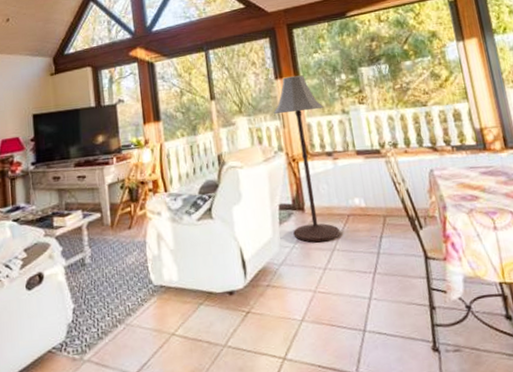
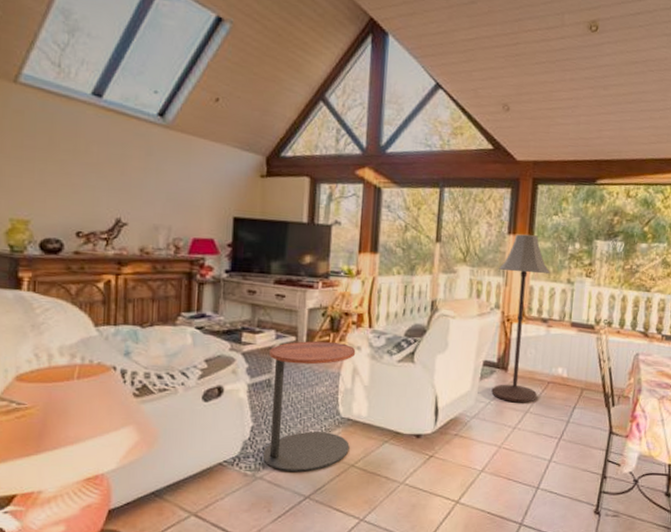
side table: none [79,211,167,350] -> present [262,341,356,472]

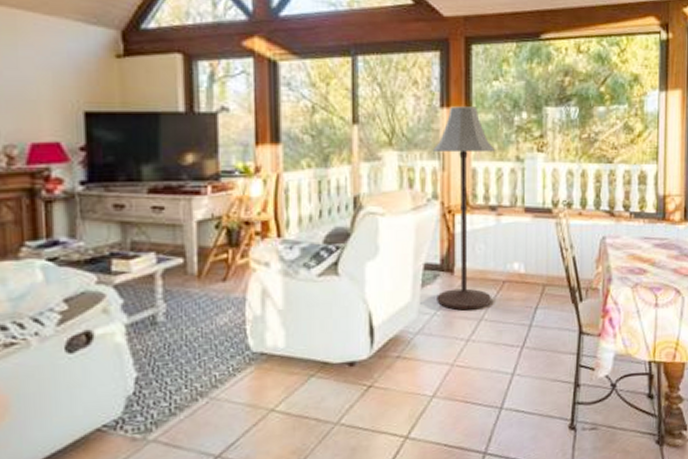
side table: present [262,341,356,472] -> none [150,259,266,428]

